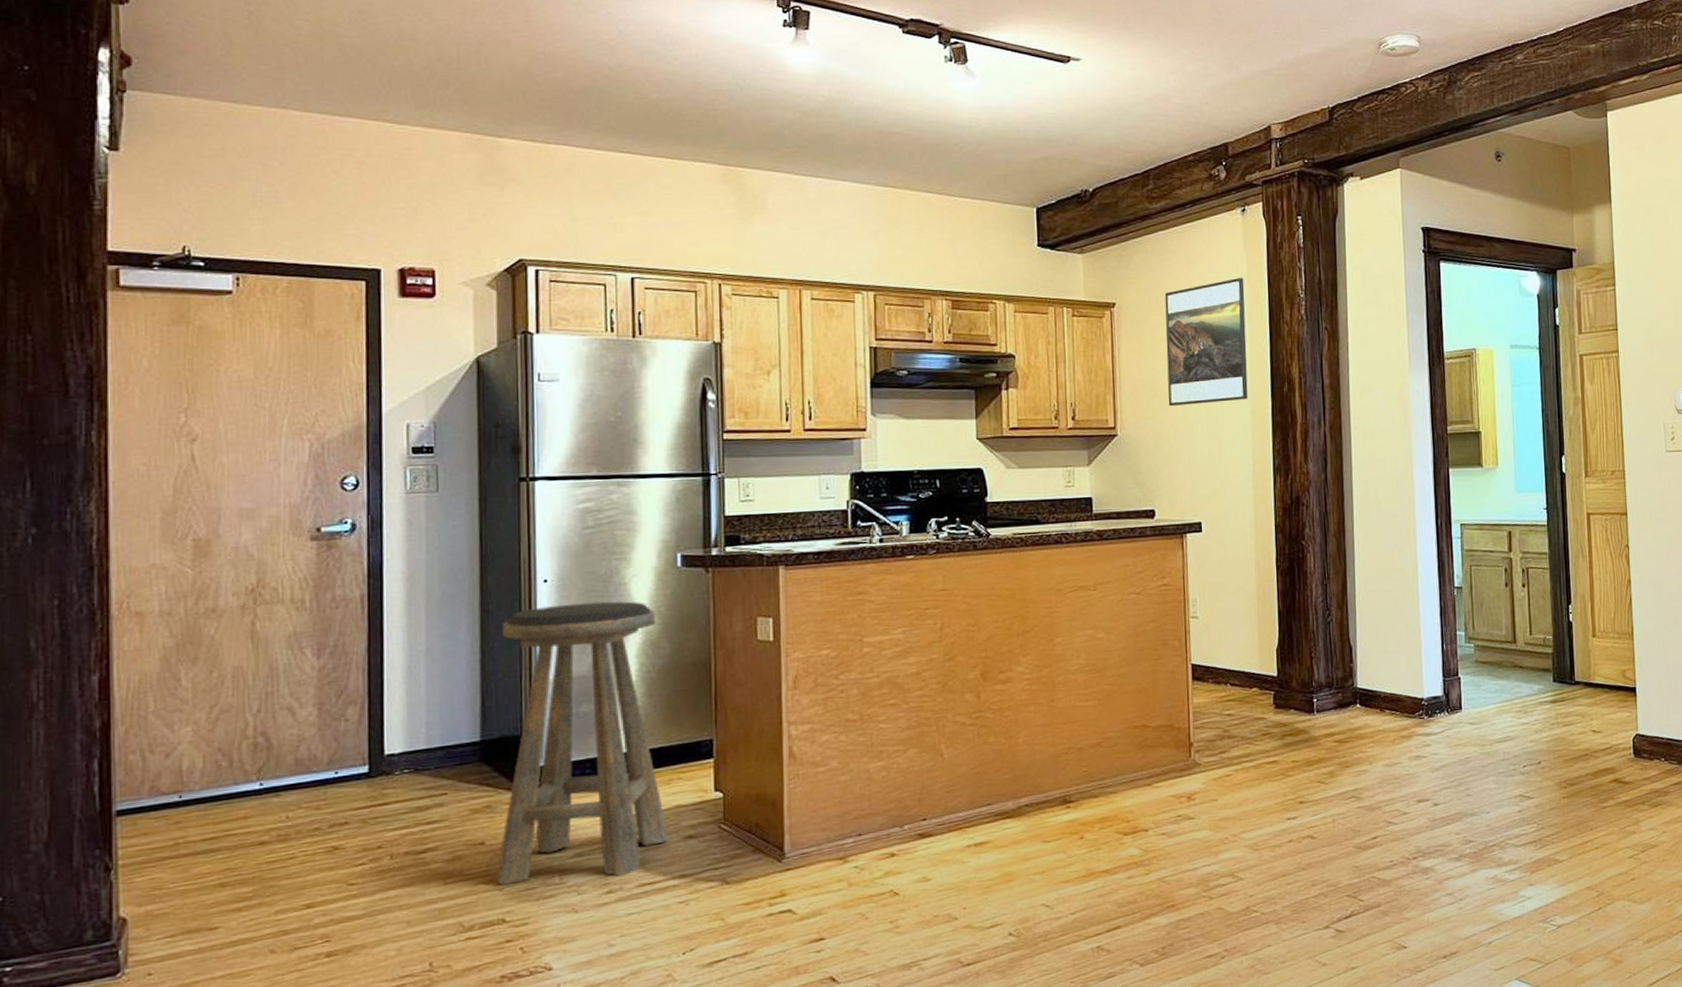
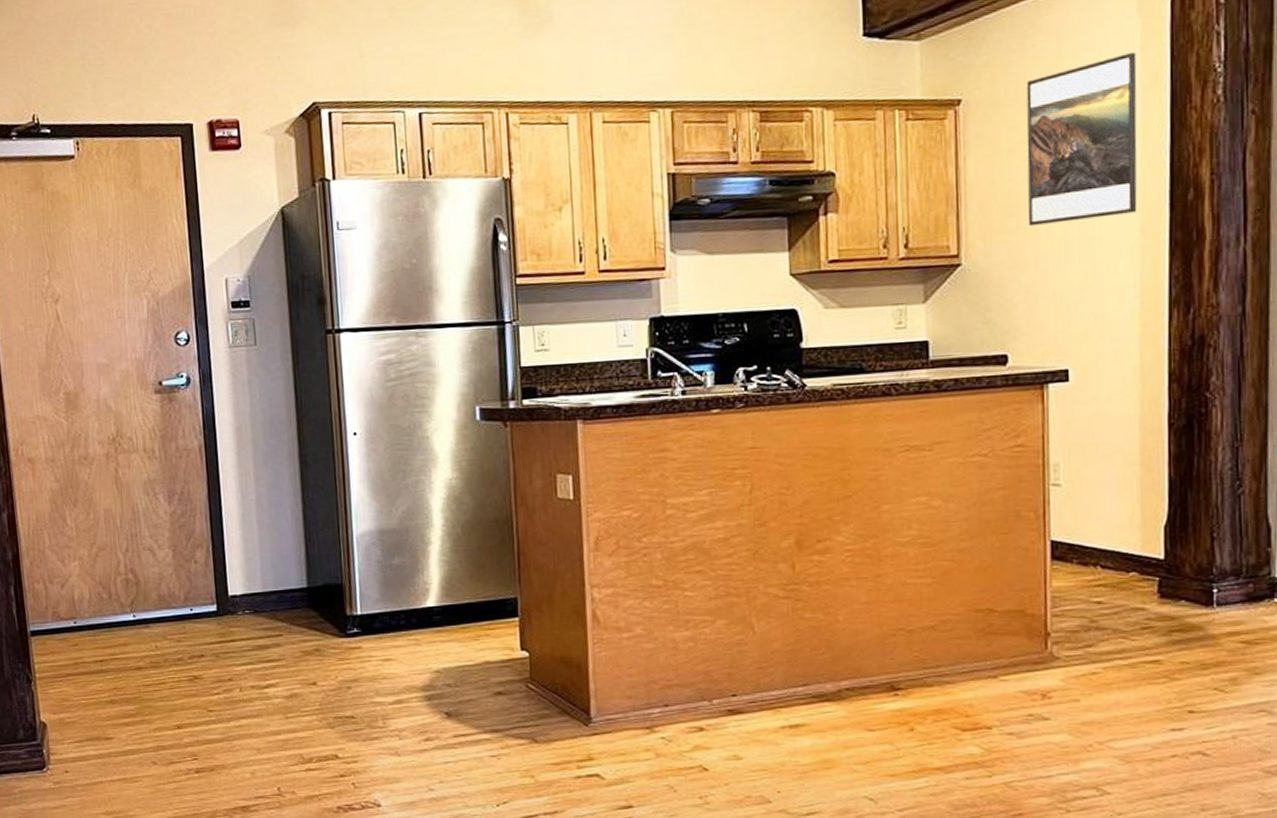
stool: present [497,601,668,885] -> none [320,455,478,726]

